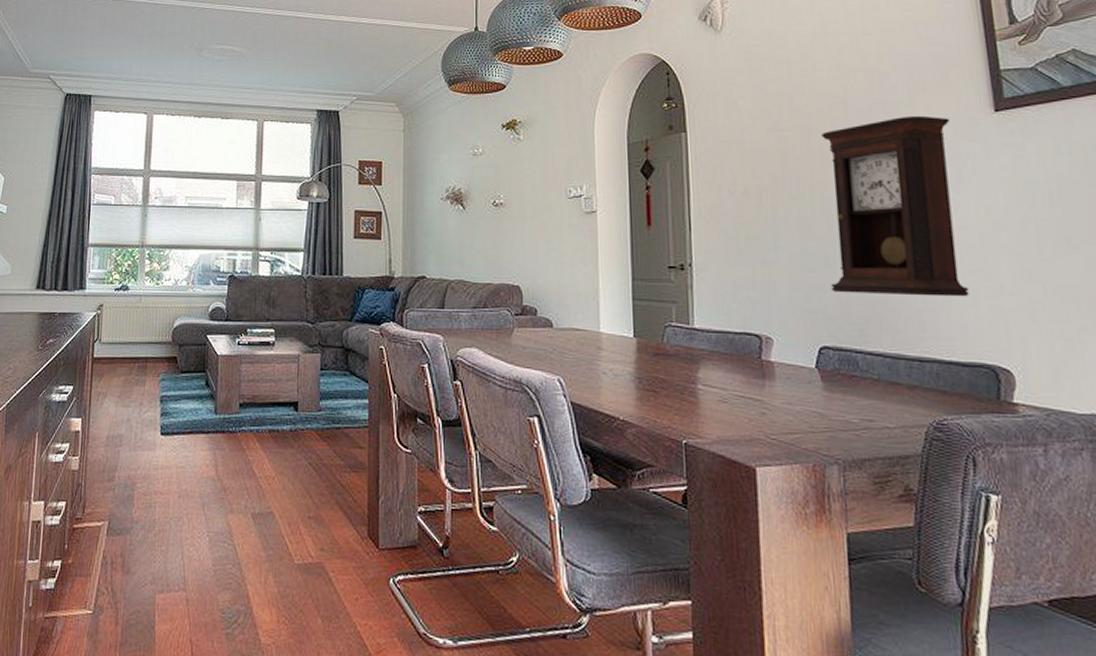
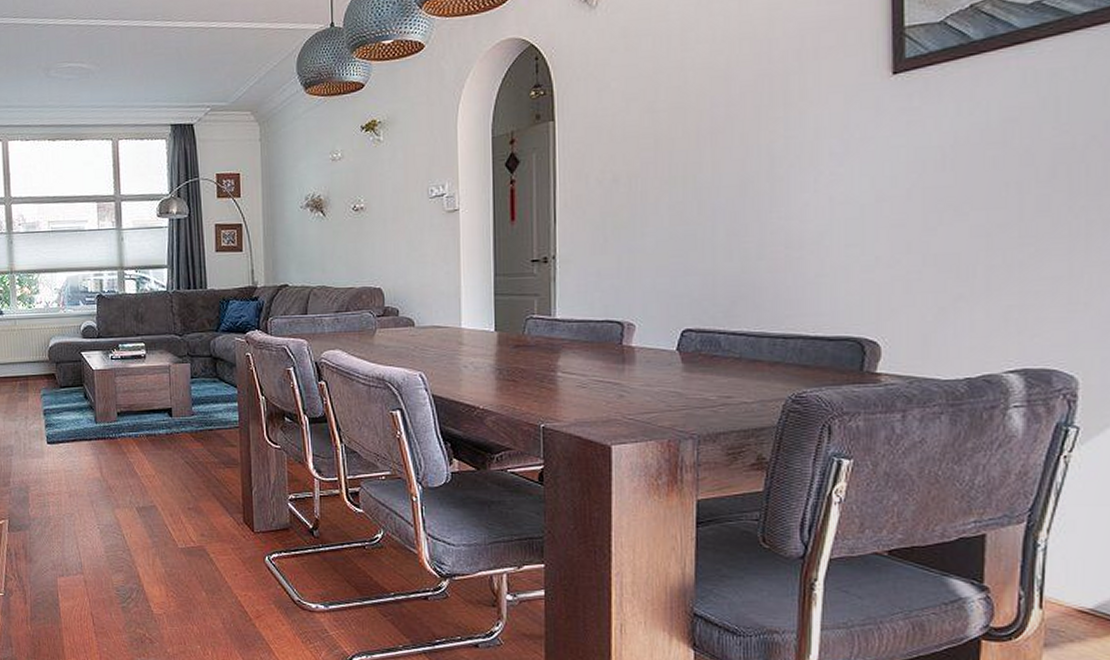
pendulum clock: present [821,115,969,297] -> none [698,84,843,276]

